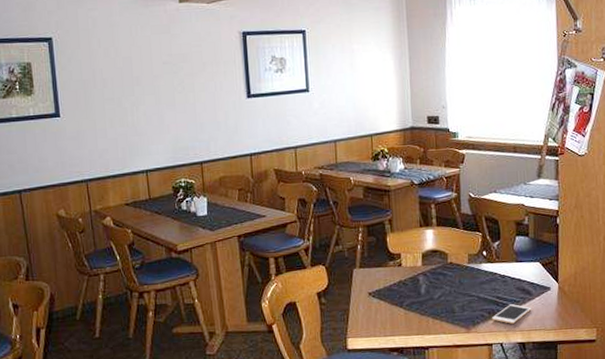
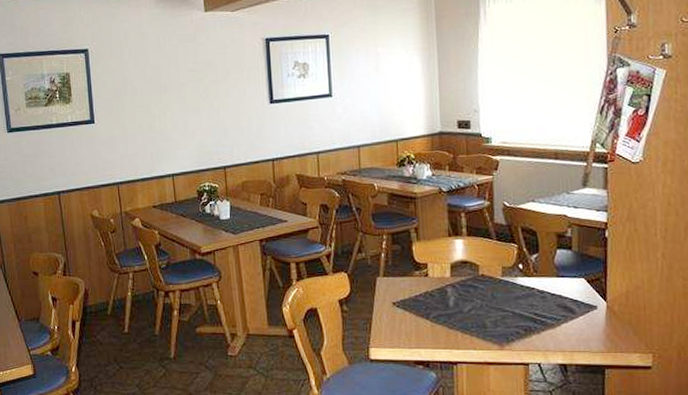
cell phone: present [492,304,532,324] -> none [529,322,575,343]

